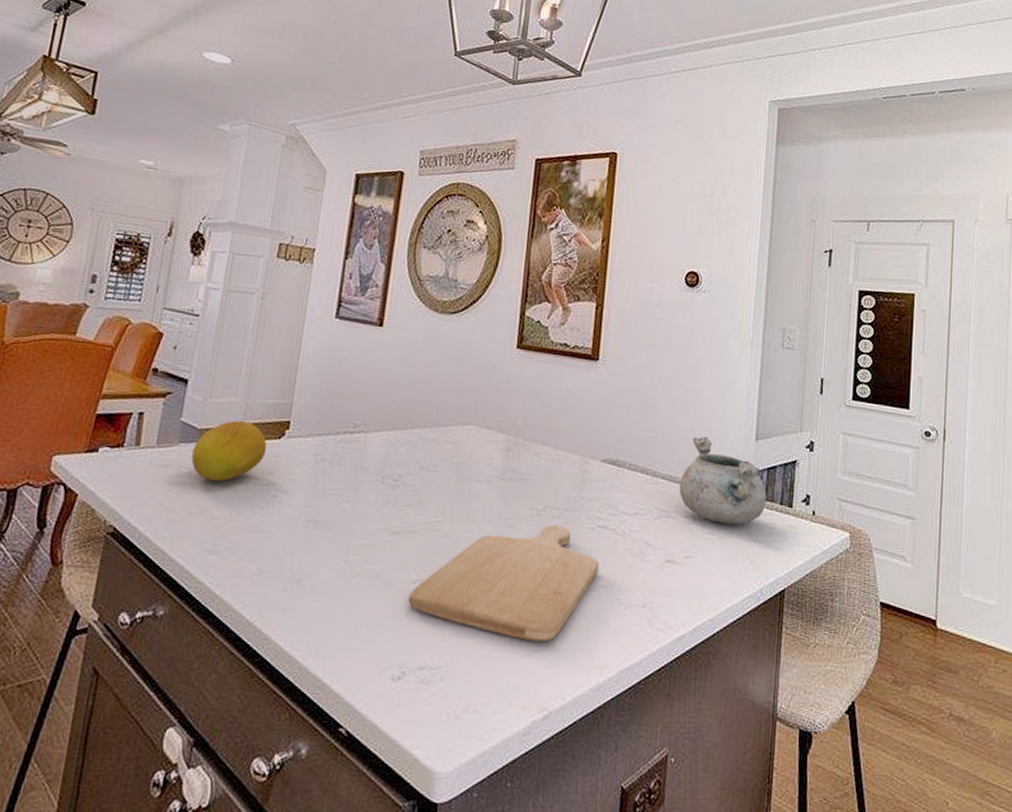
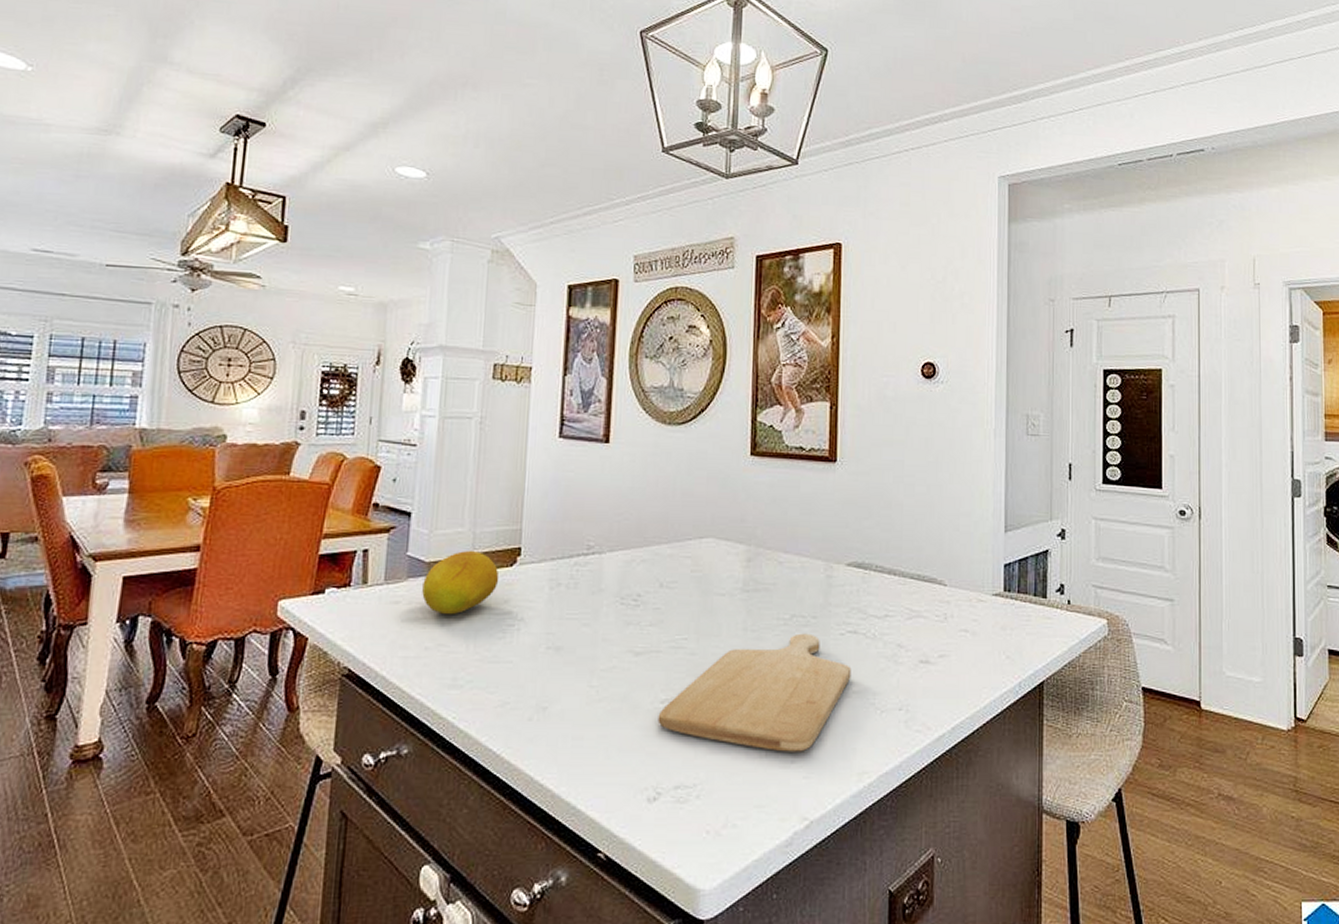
decorative bowl: present [679,436,766,525] -> none [929,532,1019,620]

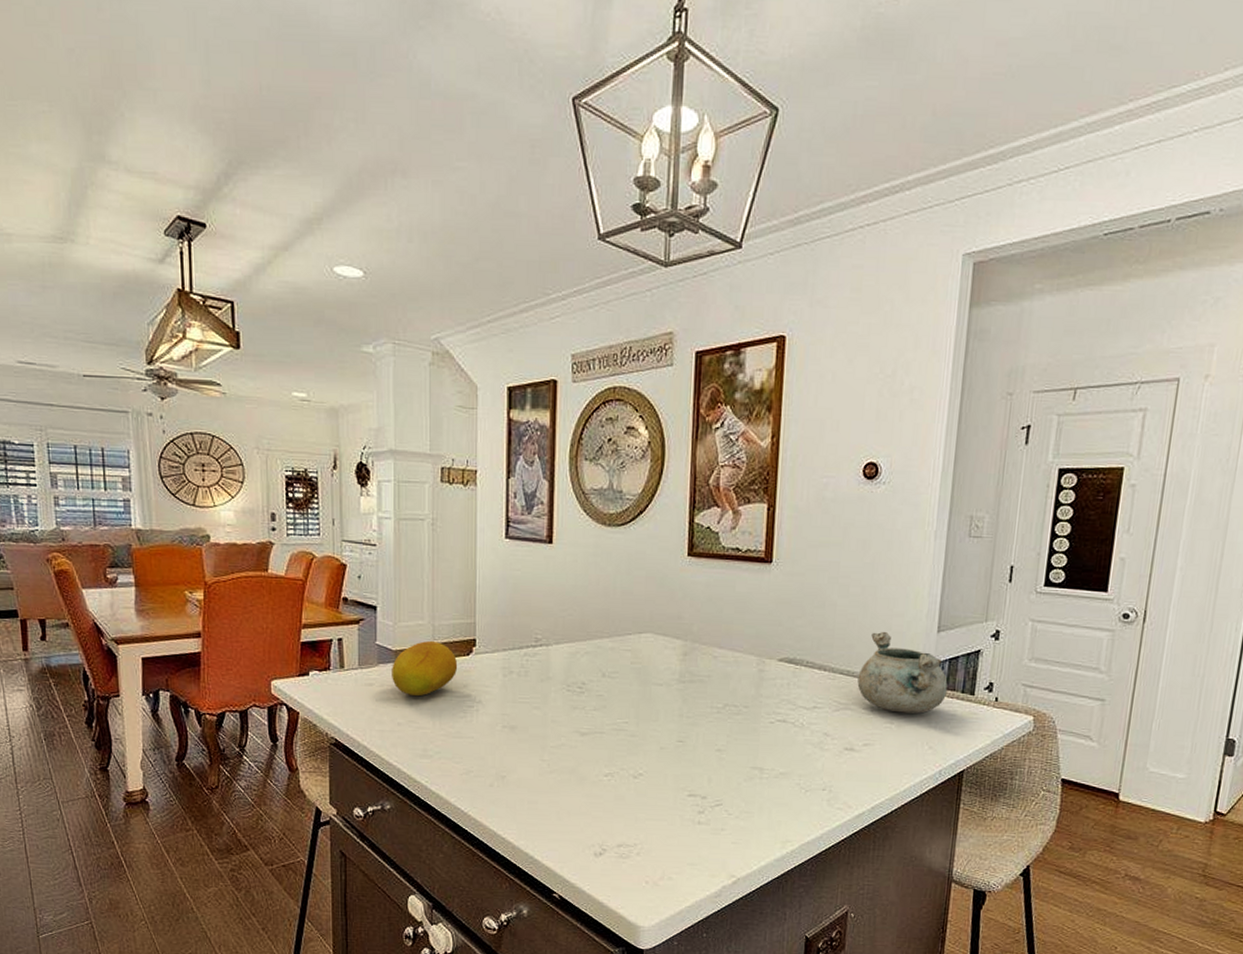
chopping board: present [657,633,852,752] -> none [602,720,780,822]
decorative bowl: none [929,532,1019,620] -> present [857,631,948,714]

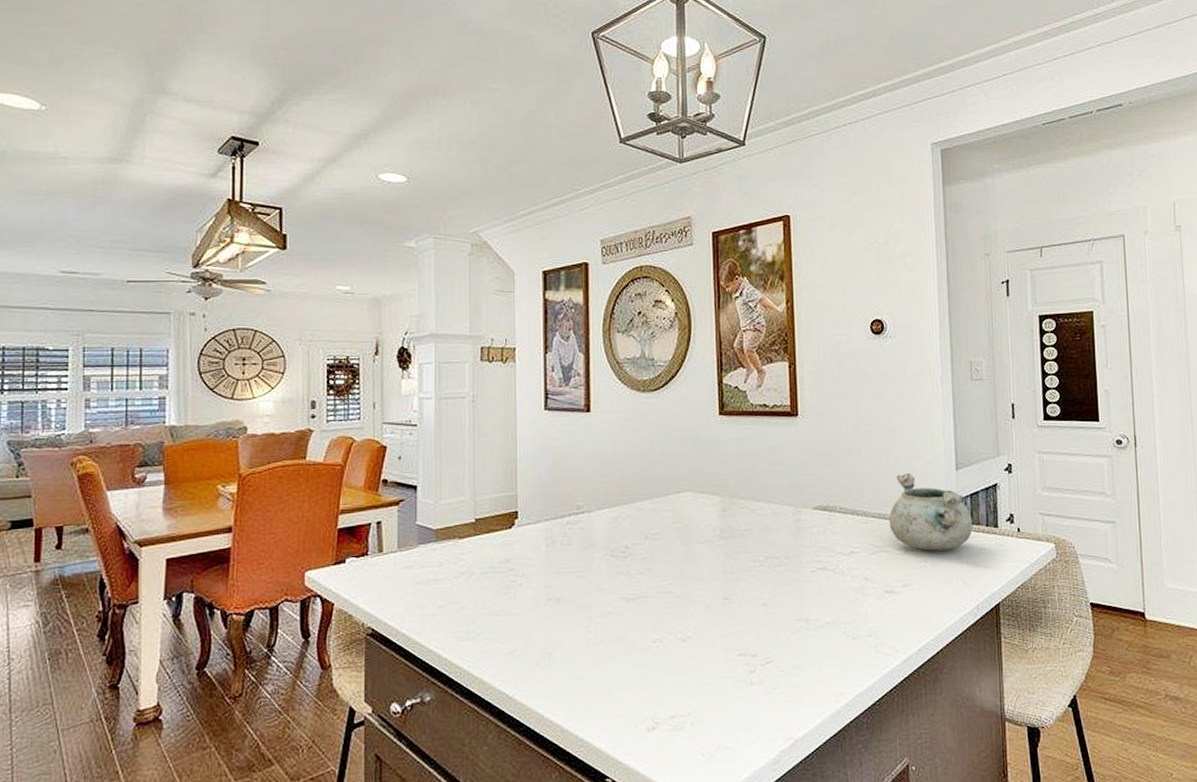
fruit: present [392,640,458,697] -> none [432,516,500,576]

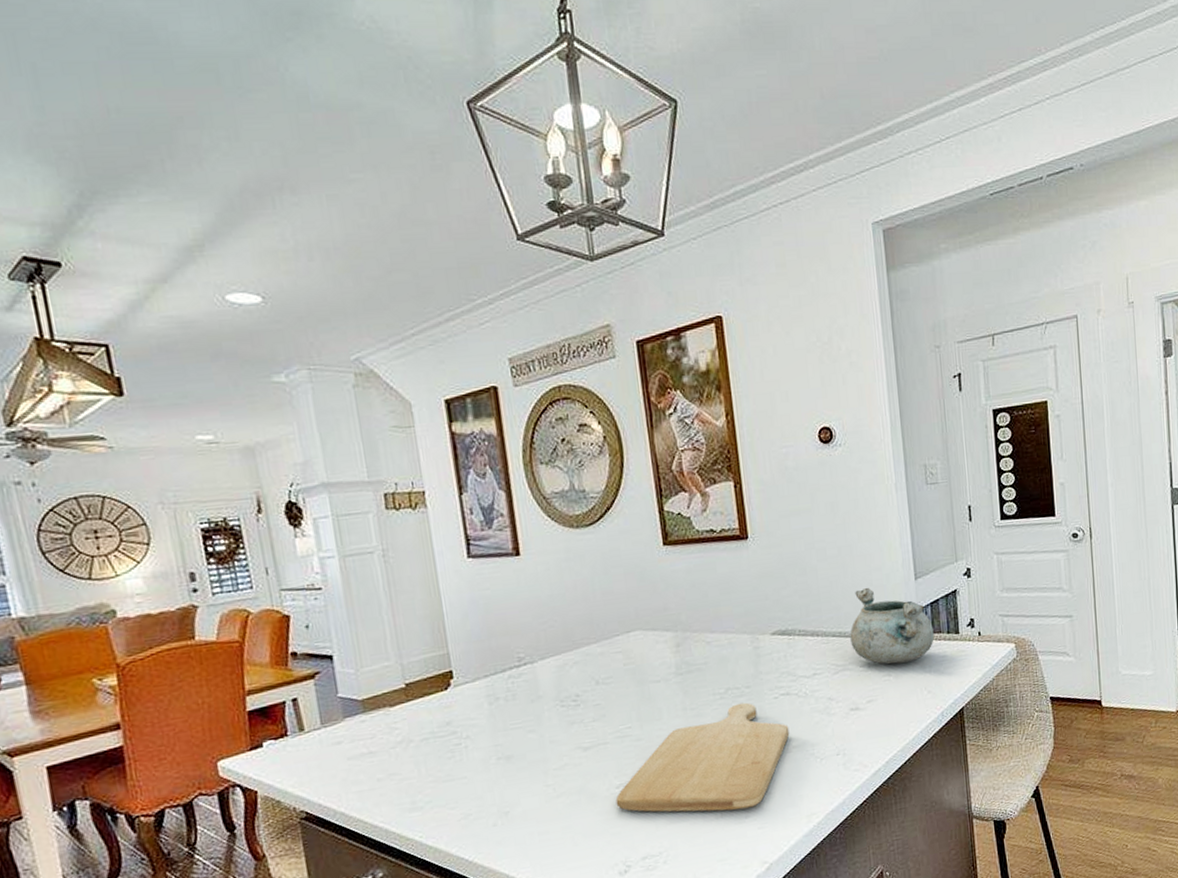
chopping board: none [651,572,824,680] -> present [615,702,790,812]

